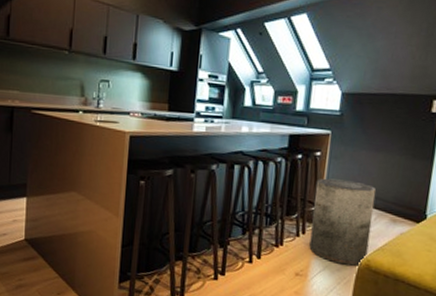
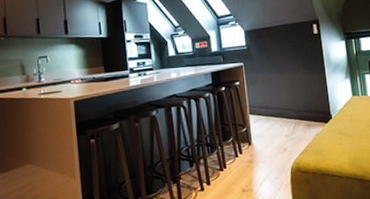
trash can: present [309,178,376,266] -> none [241,100,295,173]

